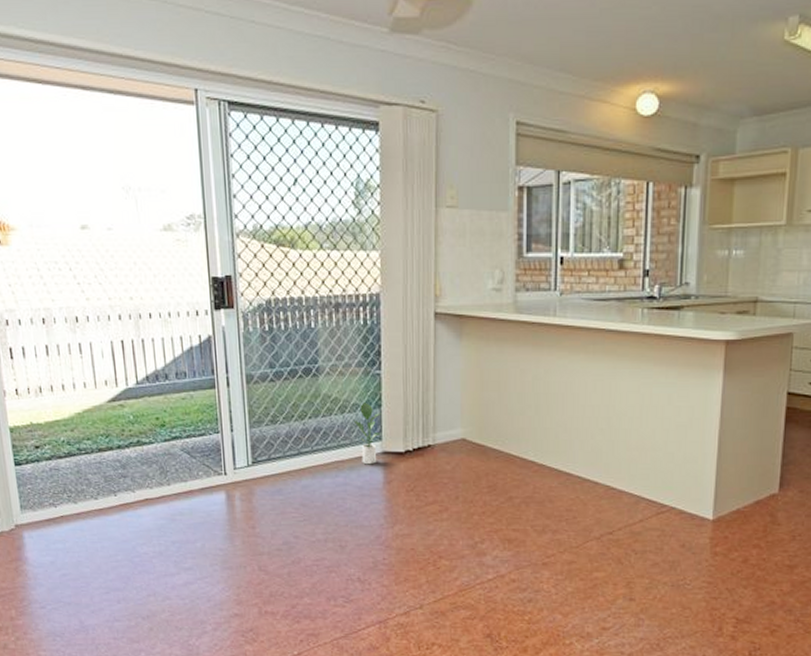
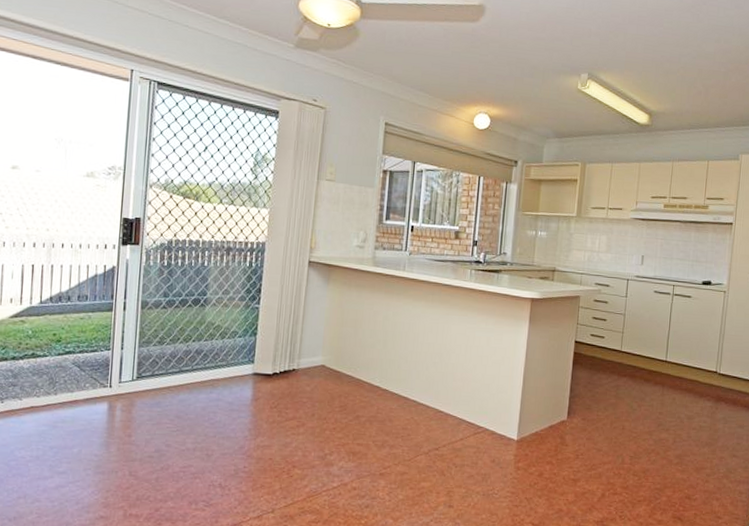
potted plant: present [353,402,382,465] -> none [231,331,256,384]

